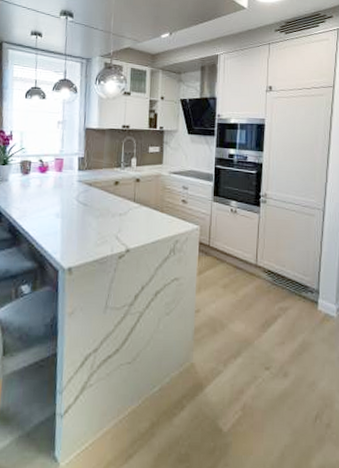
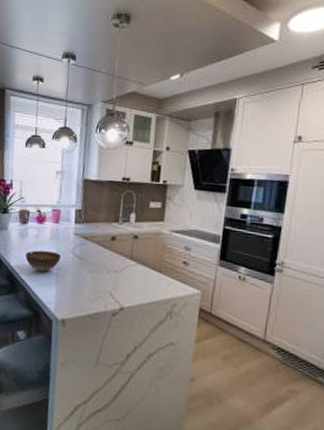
bowl: none [28,200,65,221] -> present [25,250,61,272]

